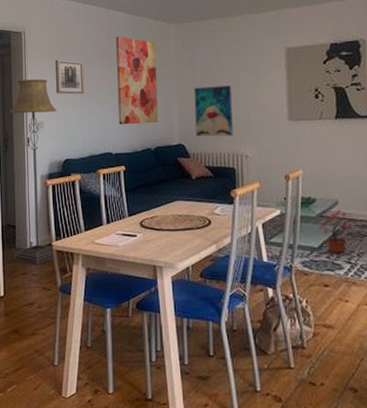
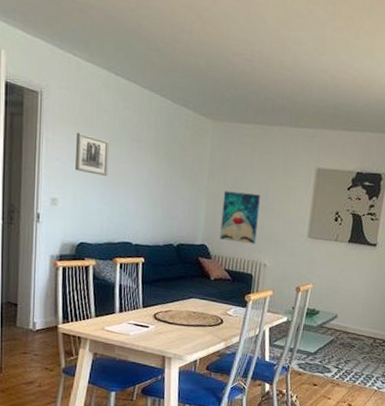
floor lamp: present [10,79,57,265] -> none [14,147,75,346]
wall art: present [116,36,159,125] -> none [142,120,190,220]
potted plant: present [319,209,355,254] -> none [316,322,345,360]

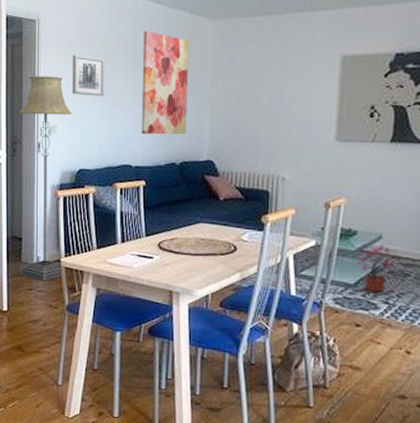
floor lamp: none [14,147,75,346] -> present [19,76,73,282]
wall art: none [142,120,190,220] -> present [141,31,189,135]
wall art: present [220,191,260,244] -> none [228,96,273,155]
potted plant: none [316,322,345,360] -> present [357,244,395,293]

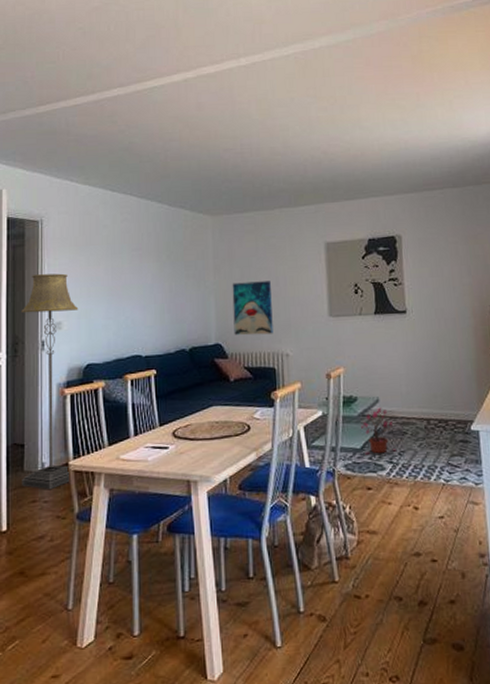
wall art: present [73,54,105,96] -> none [78,251,111,291]
wall art: present [141,31,189,135] -> none [148,227,194,324]
wall art: none [228,96,273,155] -> present [232,281,273,336]

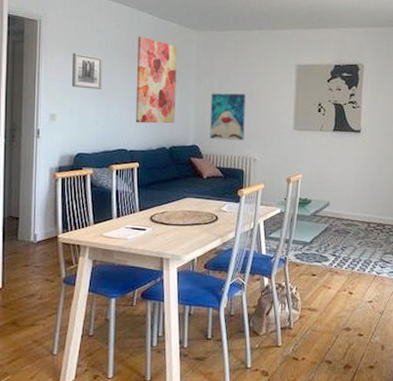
floor lamp: present [21,273,79,490] -> none [16,69,72,257]
wall art: none [78,251,111,291] -> present [72,52,103,90]
wall art: none [148,227,194,324] -> present [135,36,177,124]
potted plant: present [361,407,396,455] -> none [312,210,339,248]

